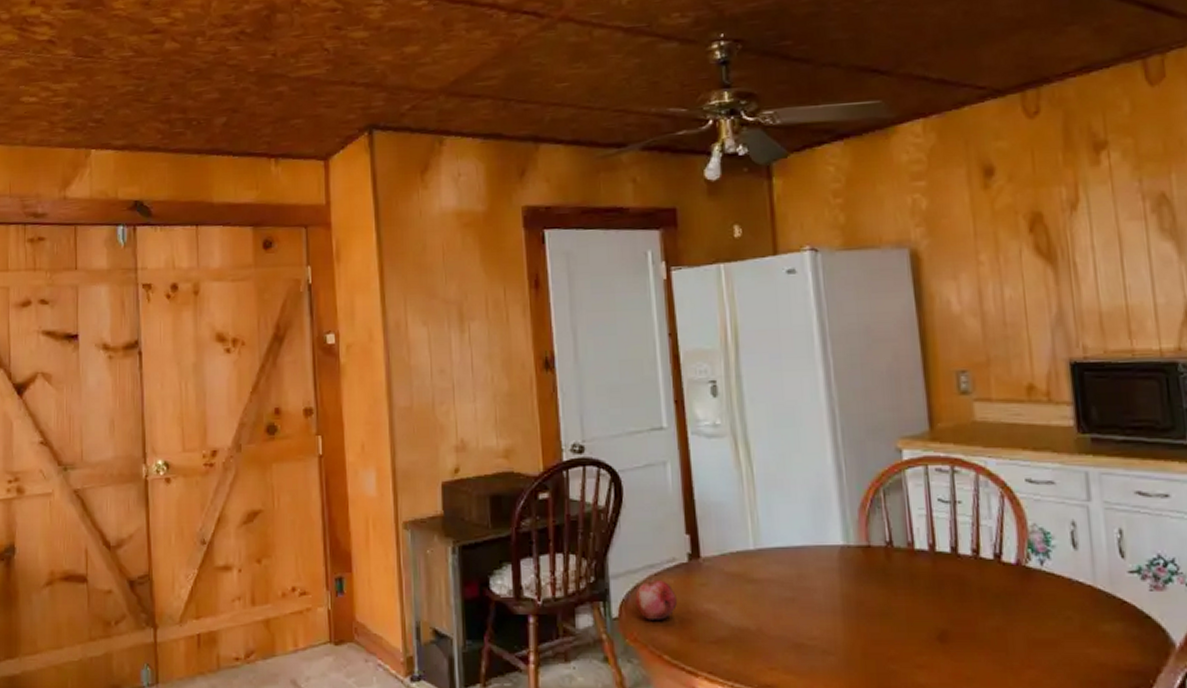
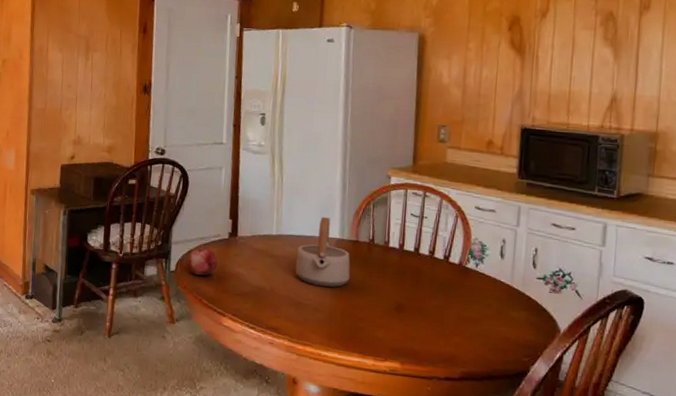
teapot: none [787,516,866,618] -> present [295,216,350,288]

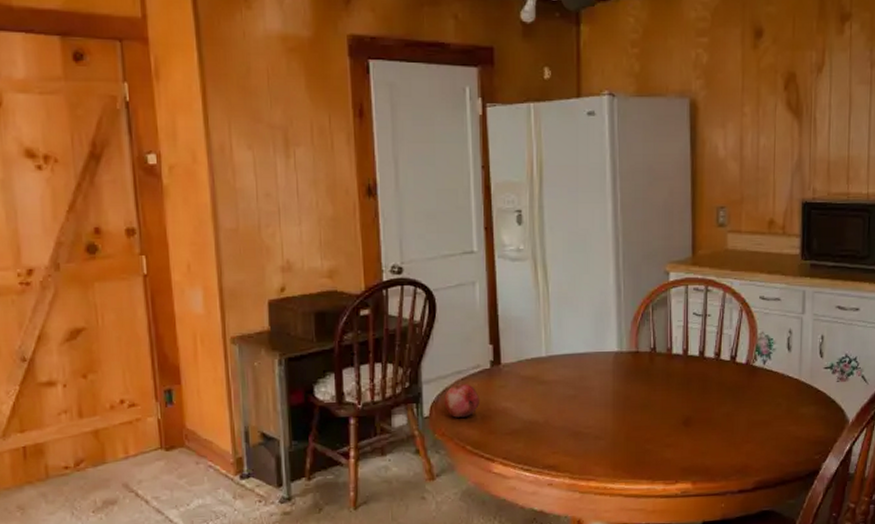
teapot: present [295,216,350,288] -> none [571,328,632,410]

